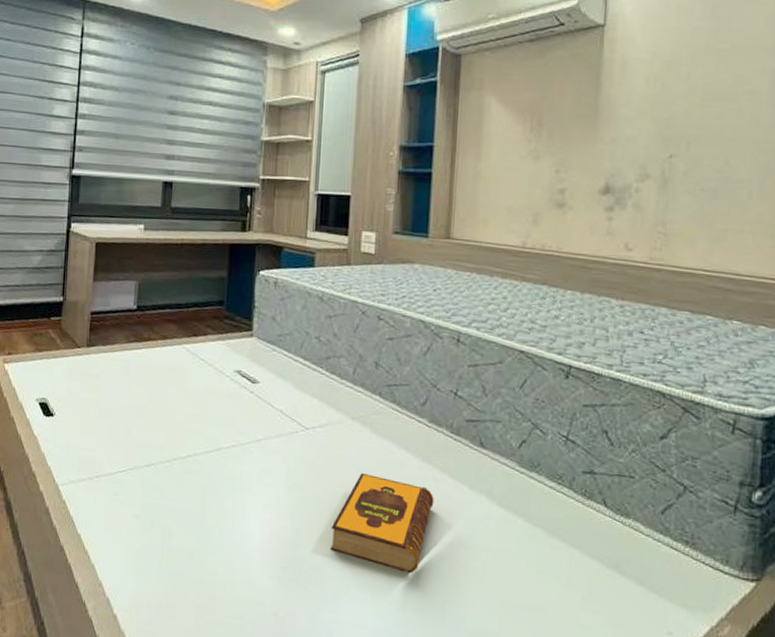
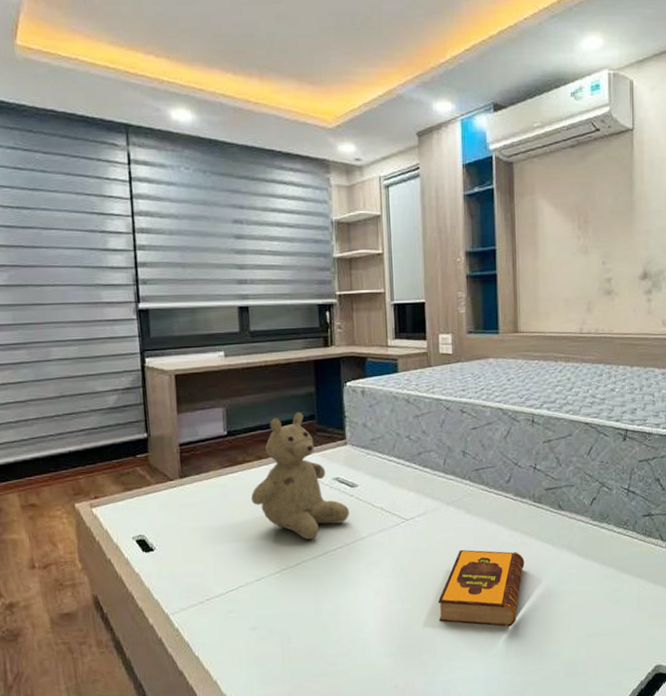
teddy bear: none [151,295,247,433] -> present [251,412,349,540]

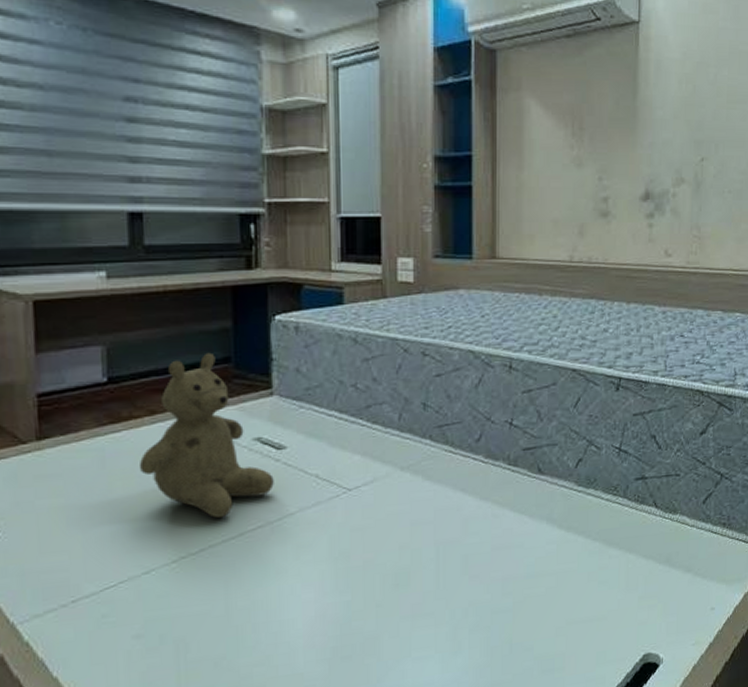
hardback book: present [438,549,525,627] -> none [386,525,495,618]

